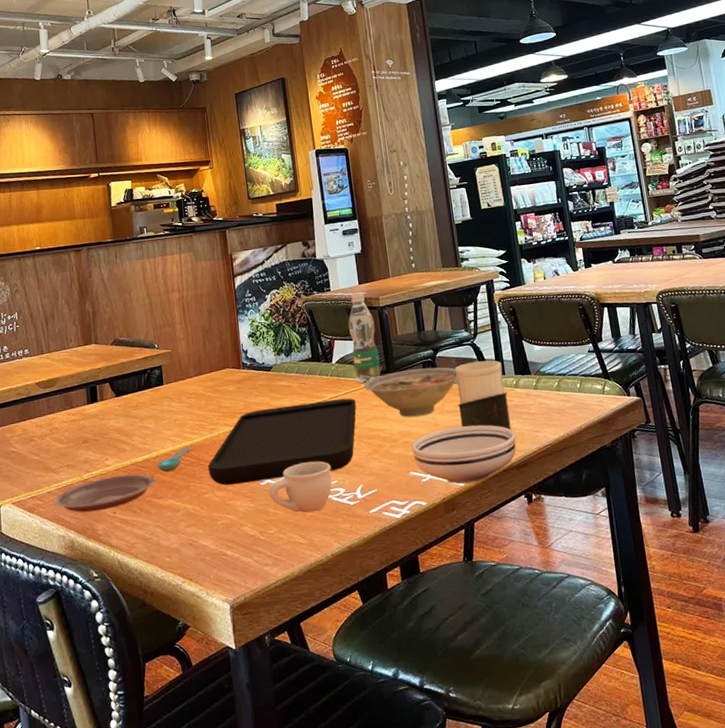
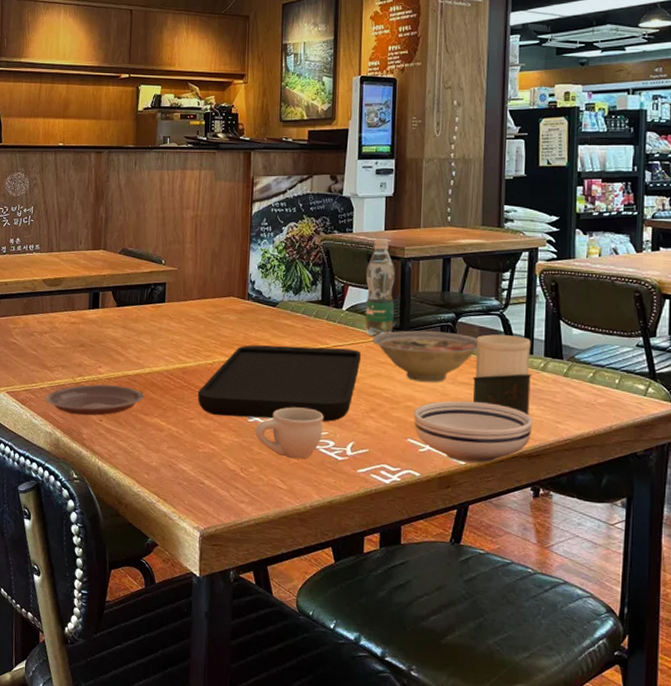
spoon: present [156,446,192,473] -> none [147,369,185,391]

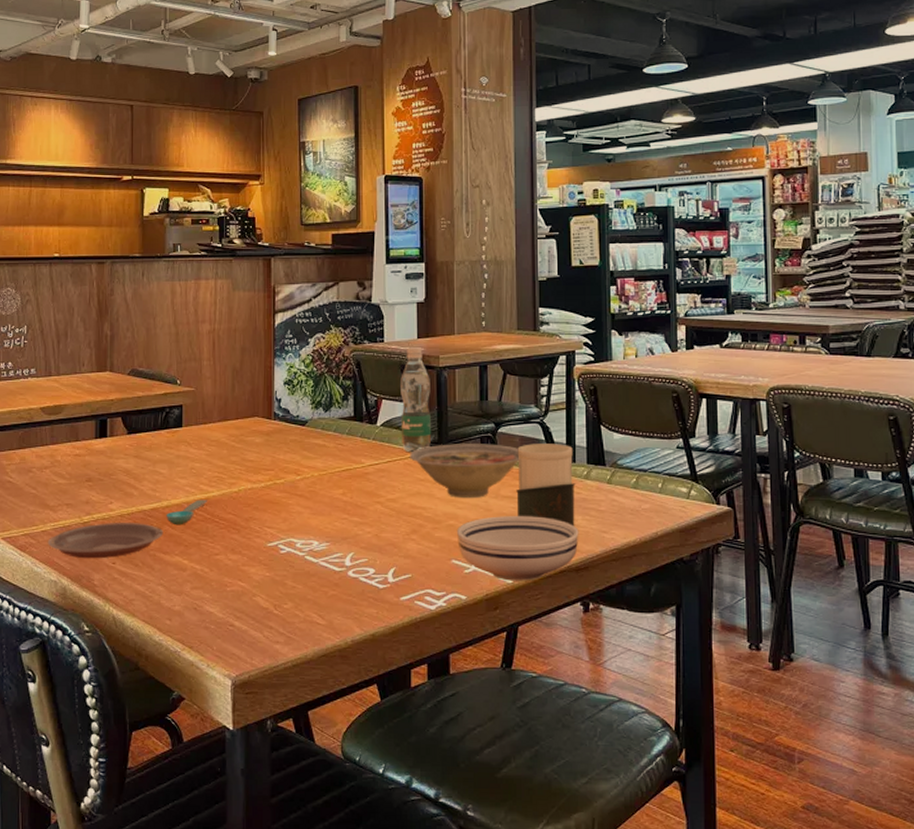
spoon: none [147,369,185,391] -> present [165,500,207,526]
tray: present [197,345,362,422] -> none [222,467,400,548]
cup: present [255,407,324,460] -> none [288,534,362,591]

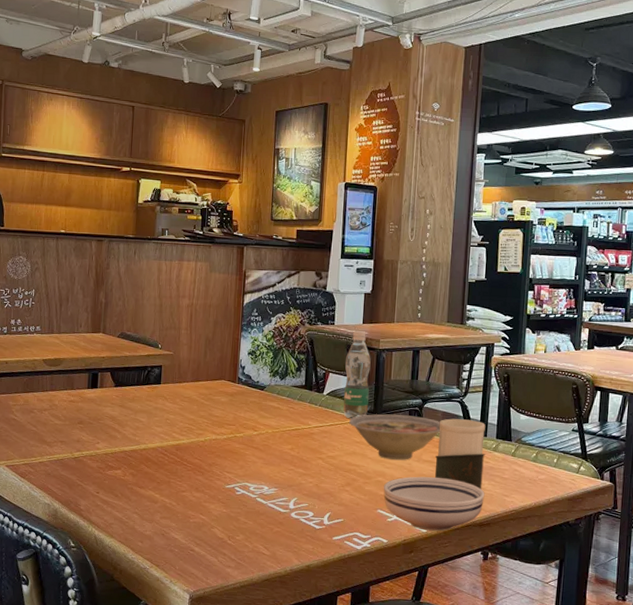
plate: present [47,523,164,559] -> none [43,459,140,488]
spoon: present [165,500,207,526] -> none [142,445,178,466]

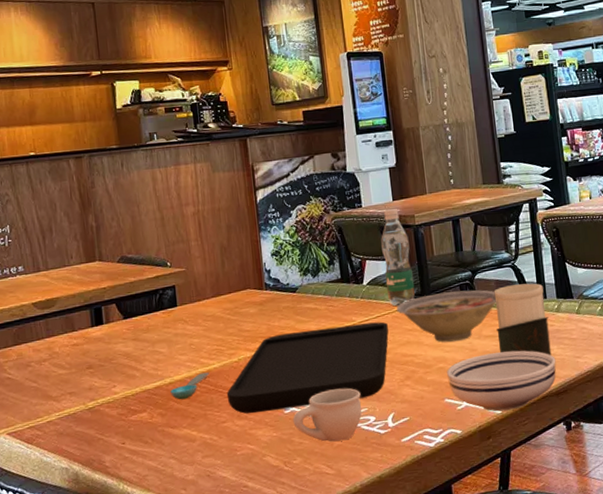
spoon: none [142,445,178,466] -> present [169,372,209,400]
tray: none [189,424,339,495] -> present [226,321,389,414]
cup: none [242,481,304,528] -> present [293,388,362,442]

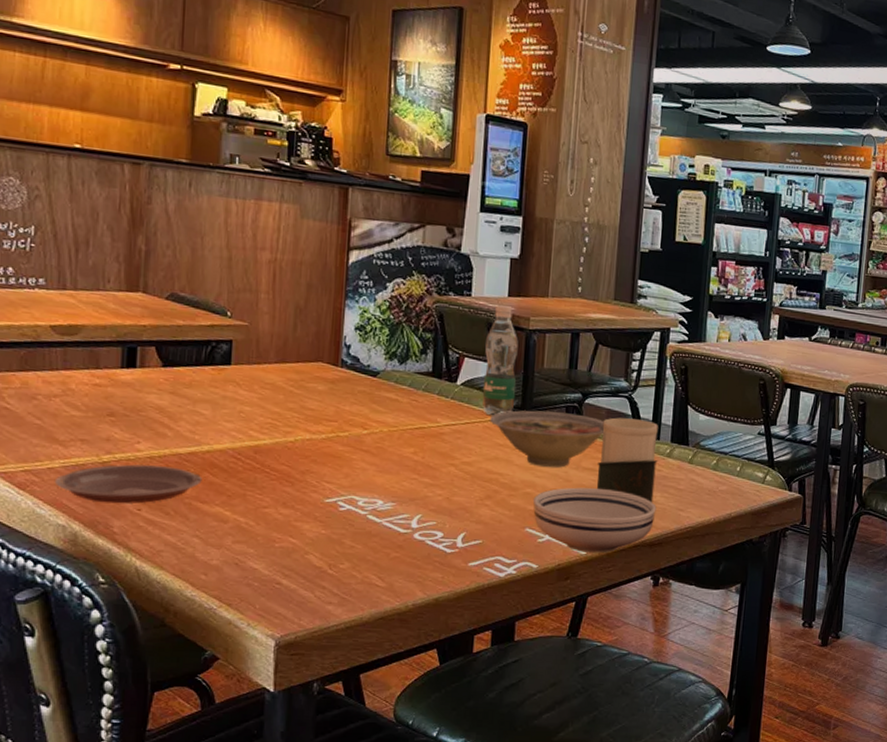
plate: none [53,401,170,443] -> present [54,464,202,504]
spoon: present [169,372,209,400] -> none [205,447,257,474]
tray: present [226,321,389,414] -> none [273,420,477,510]
cup: present [293,388,362,442] -> none [347,493,431,553]

